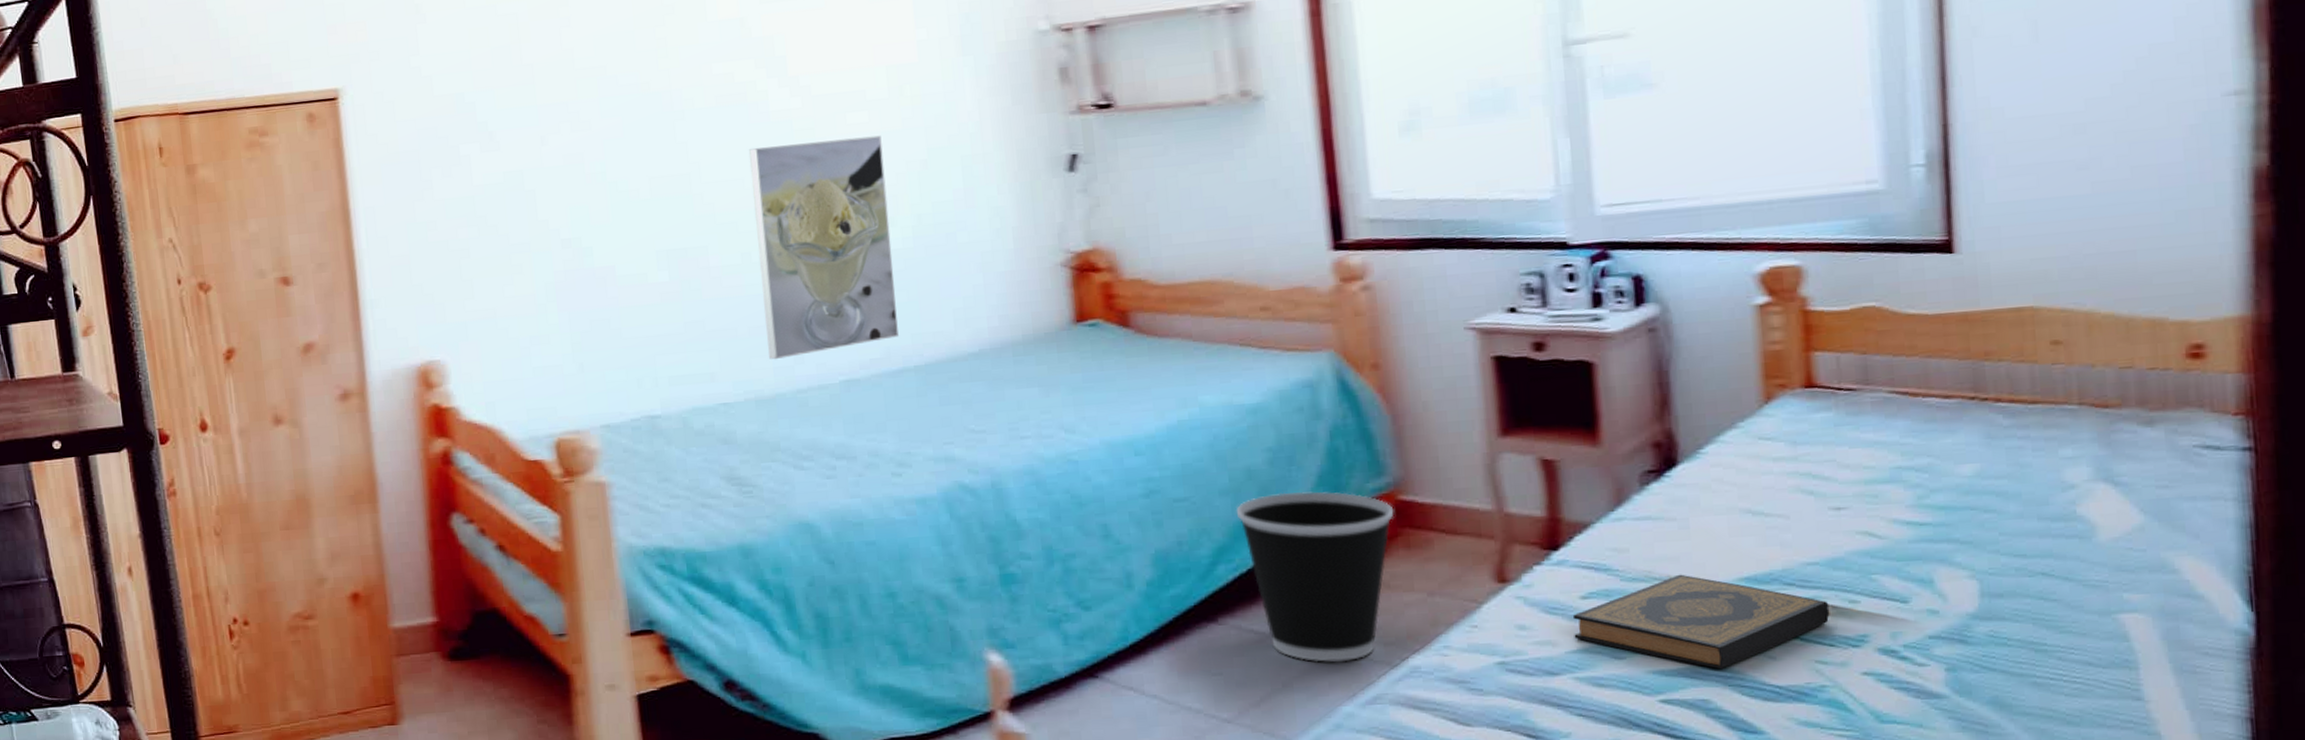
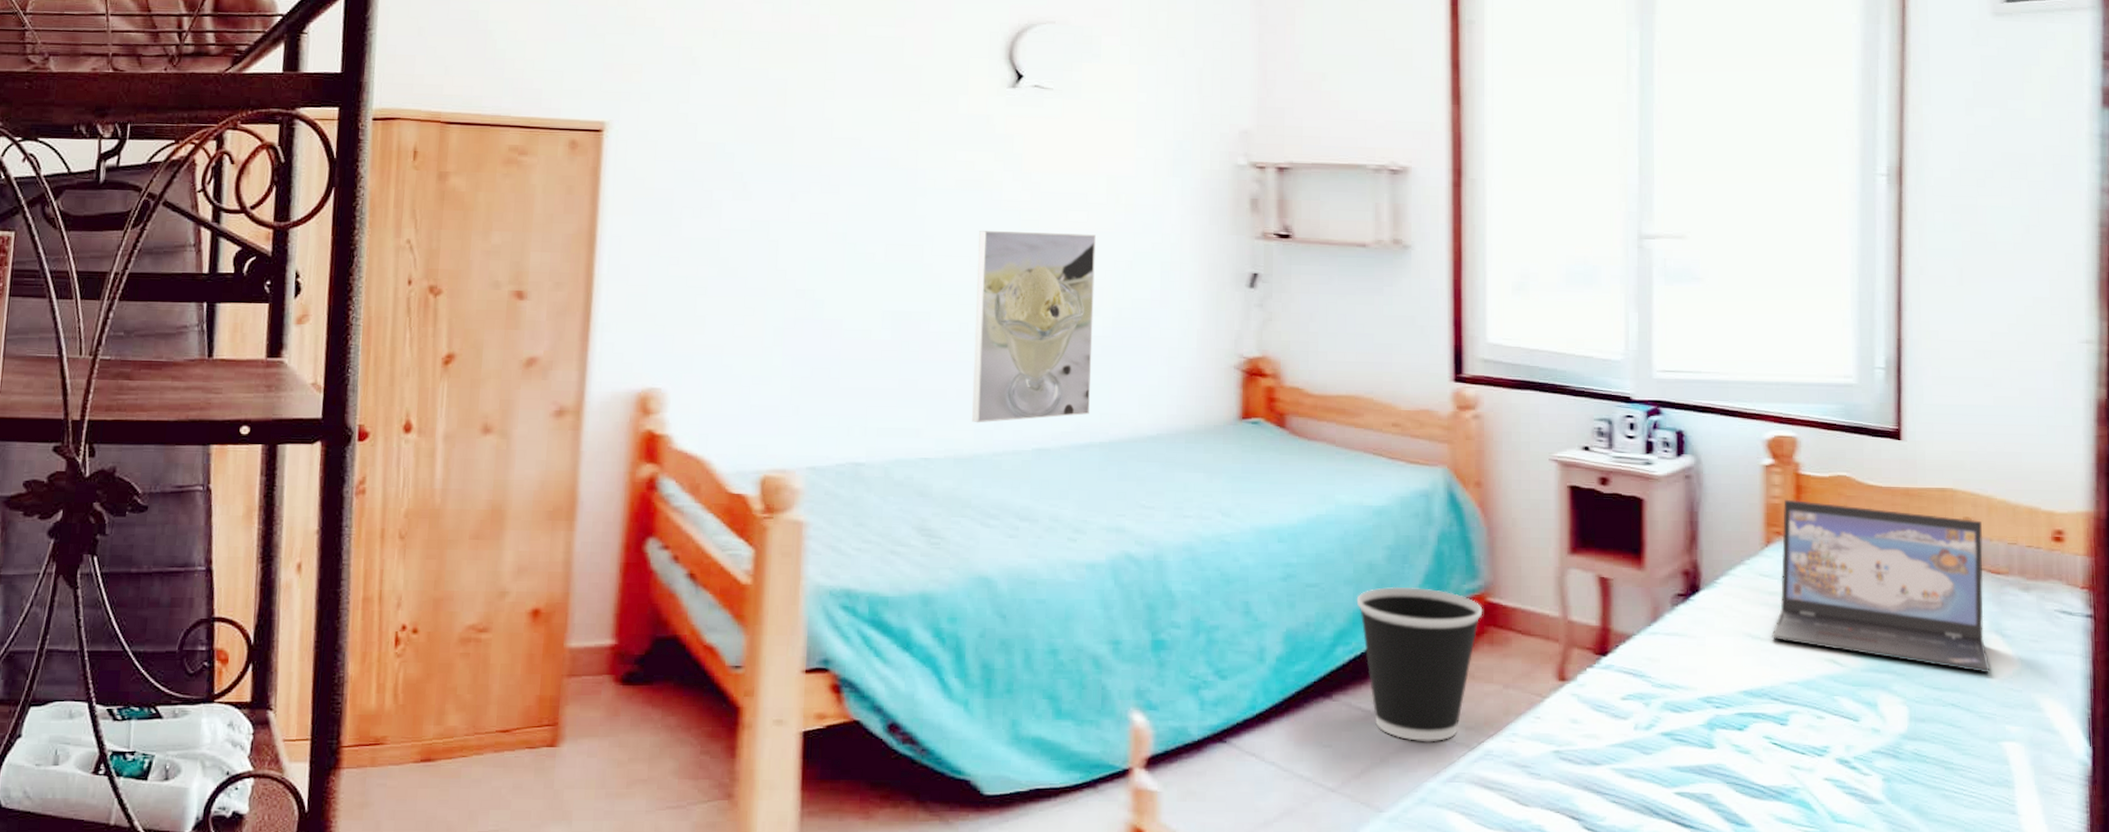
hardback book: present [1572,574,1830,669] -> none [1614,684,1803,768]
laptop: none [1778,342,2098,533] -> present [1771,499,1990,674]

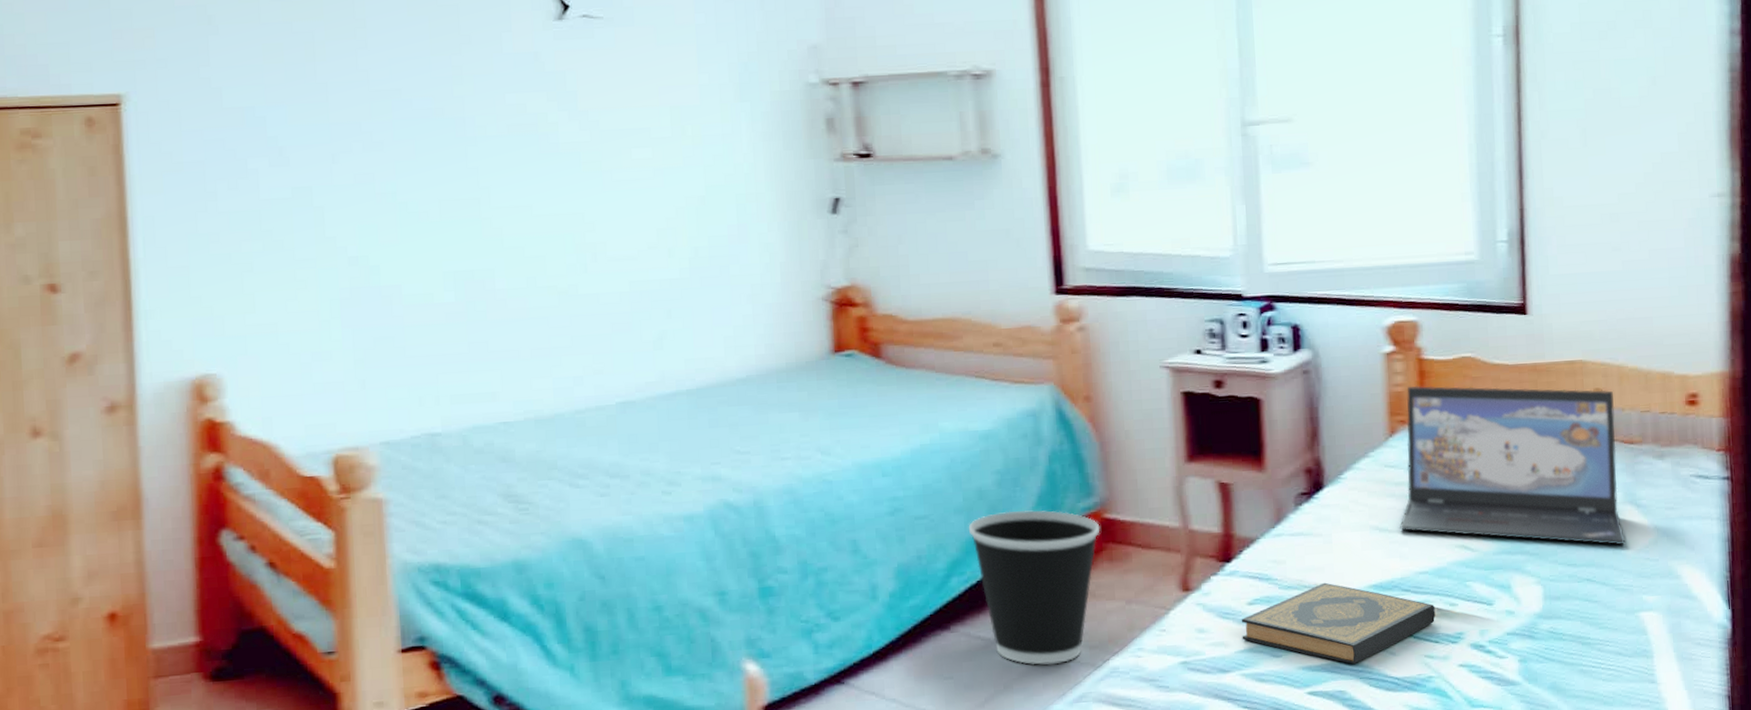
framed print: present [971,231,1096,423] -> none [538,171,673,381]
hardback book: none [1614,684,1803,768] -> present [1241,582,1436,664]

